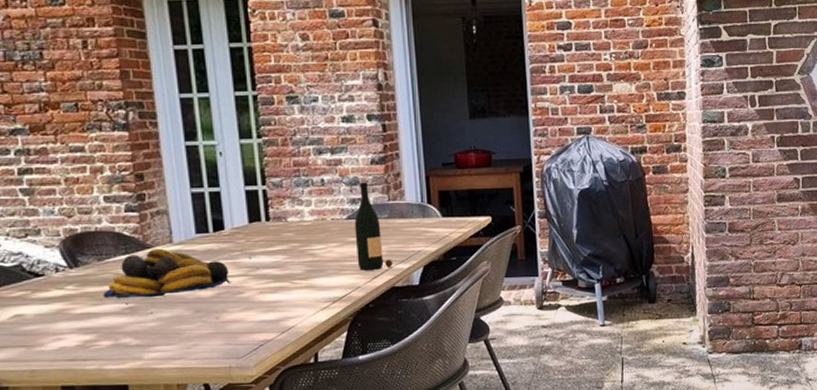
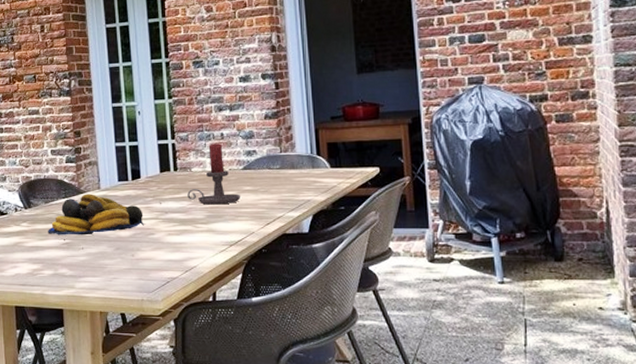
candle holder: none [283,190,344,259] -> present [187,143,240,205]
wine bottle: present [354,182,393,270] -> none [249,135,285,217]

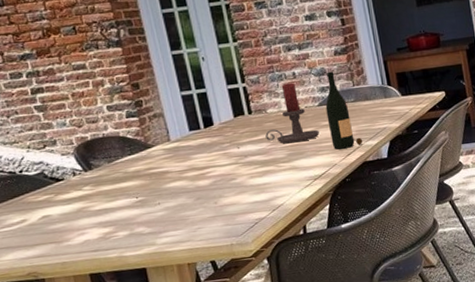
fruit bowl: present [48,194,145,235] -> none [116,147,225,194]
wine bottle: none [249,135,285,217] -> present [325,71,363,150]

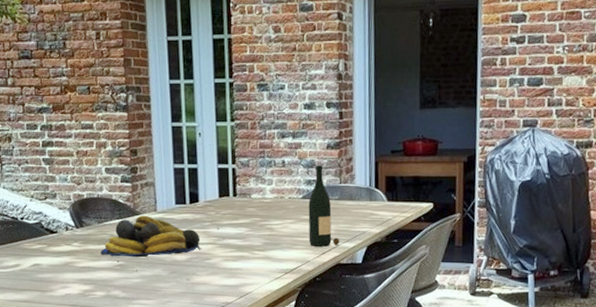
fruit bowl: none [116,147,225,194] -> present [101,215,201,258]
candle holder: present [265,83,319,144] -> none [246,171,298,233]

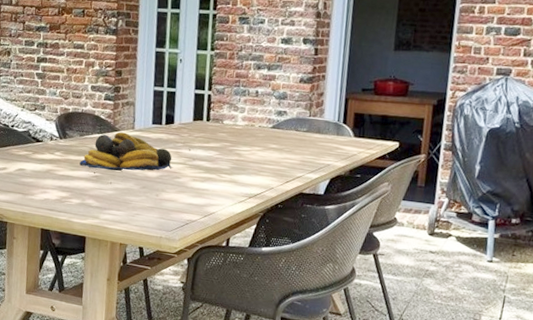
wine bottle: present [308,165,340,247] -> none [274,97,305,176]

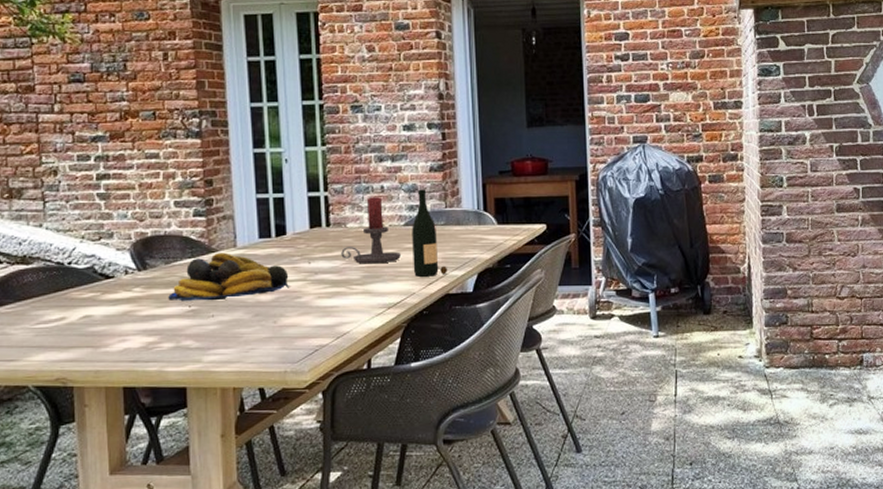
candle holder: none [216,100,266,159] -> present [341,197,401,264]
wine bottle: none [274,97,305,176] -> present [412,189,448,277]

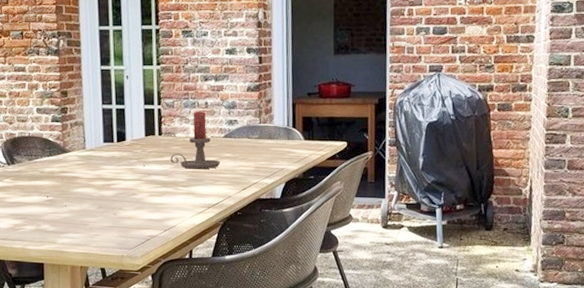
fruit bowl: present [168,252,290,302] -> none [31,153,128,193]
wine bottle: present [412,189,448,277] -> none [230,106,260,183]

